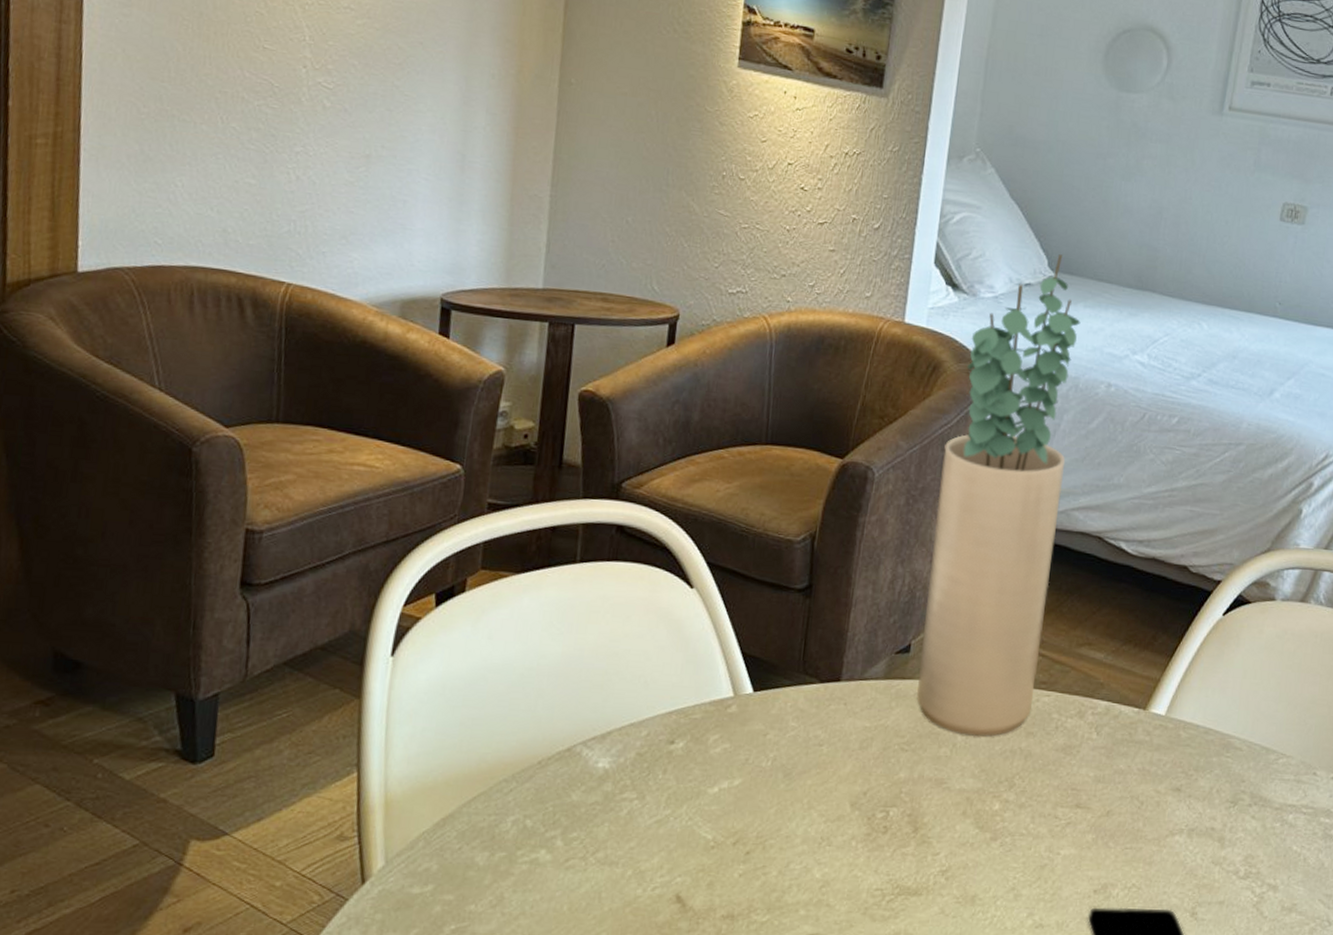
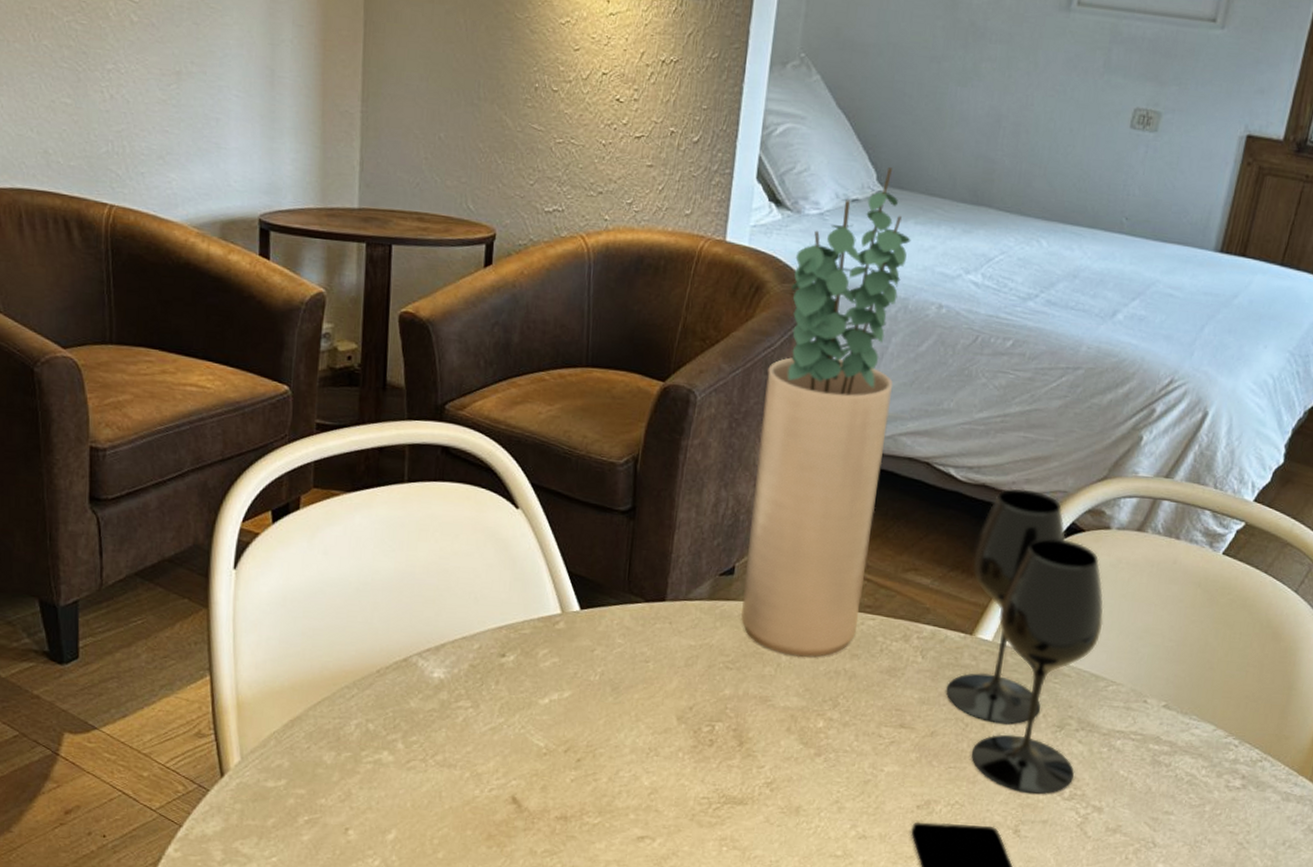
wine glass: none [1120,561,1272,873] -> present [945,488,1104,794]

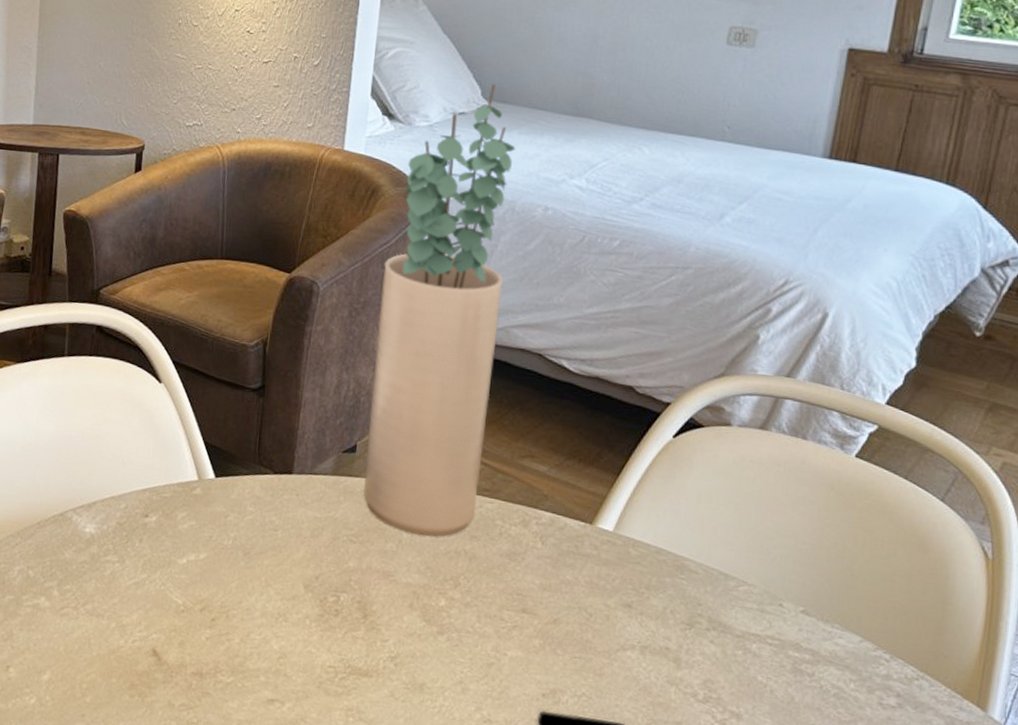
wine glass: present [945,488,1104,794] -> none [567,381,730,694]

